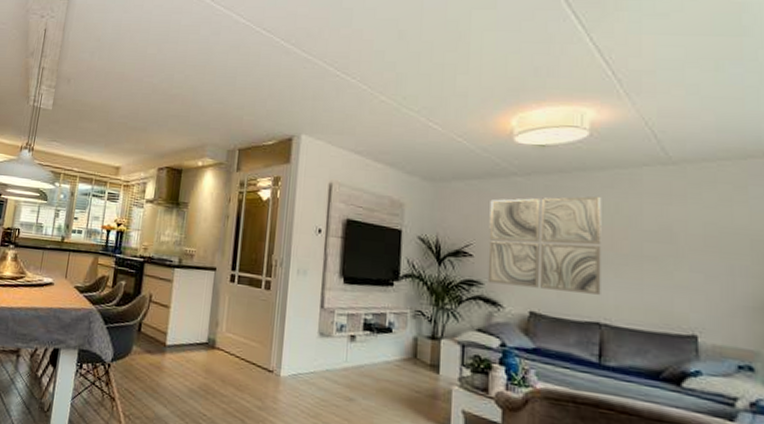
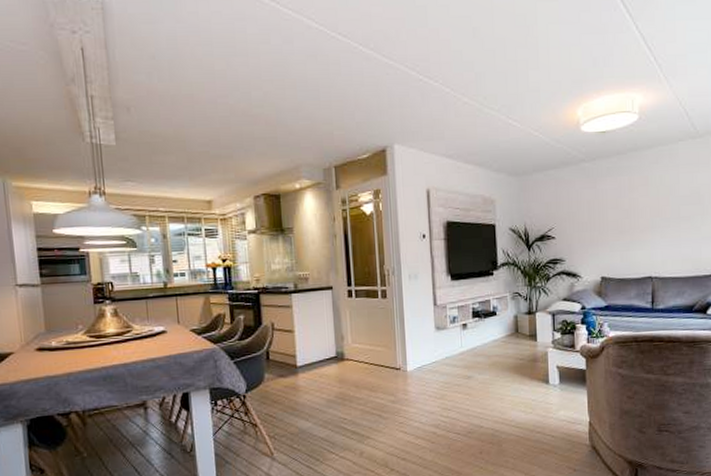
wall art: present [487,196,602,295] -> none [565,173,652,259]

